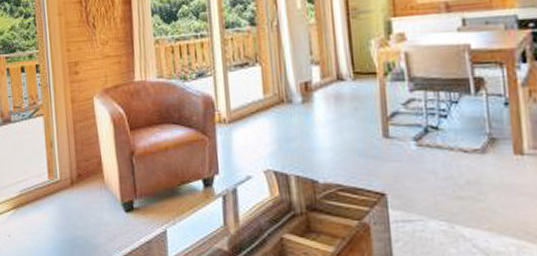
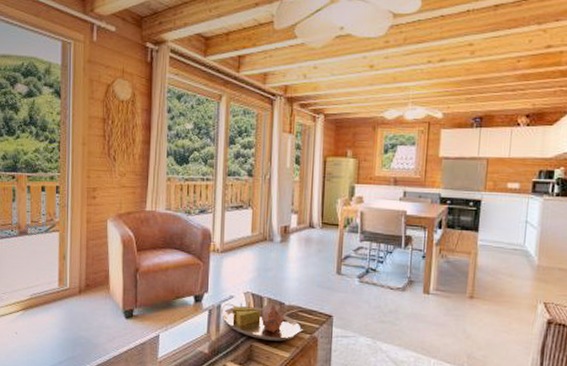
serving tray: none [238,182,349,232] -> present [221,302,304,341]

